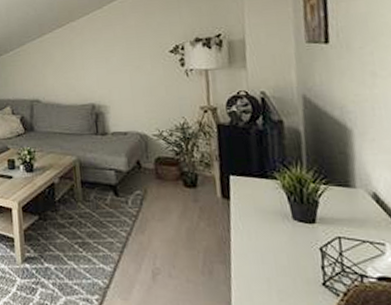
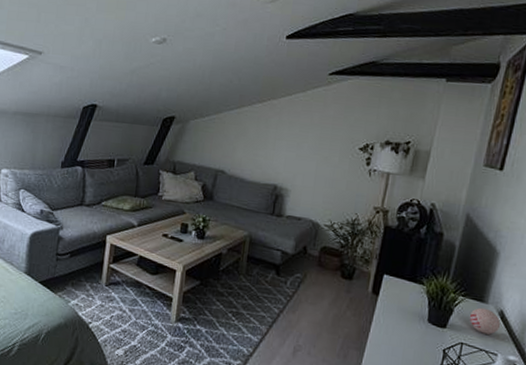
decorative ball: none [338,193,379,223] -> present [469,307,501,335]

